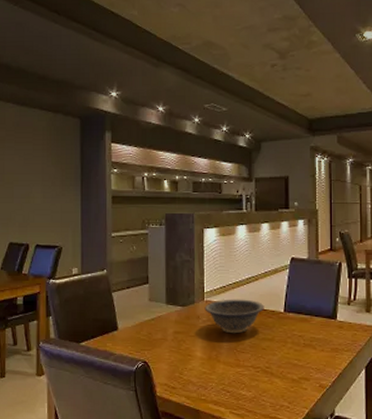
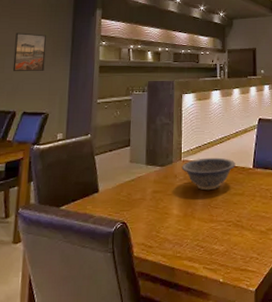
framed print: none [22,159,55,201] -> present [12,33,47,71]

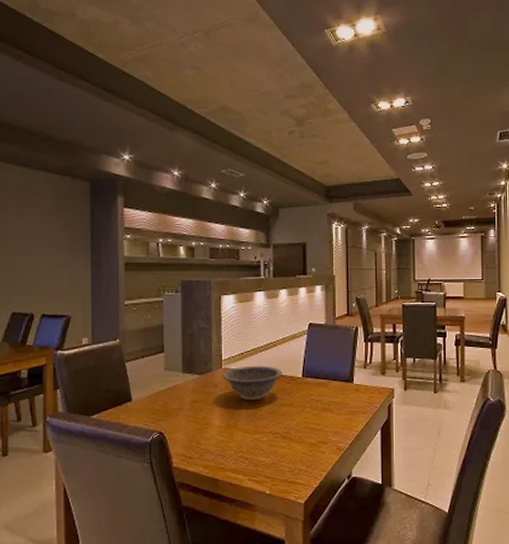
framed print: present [12,33,47,71] -> none [26,224,62,268]

